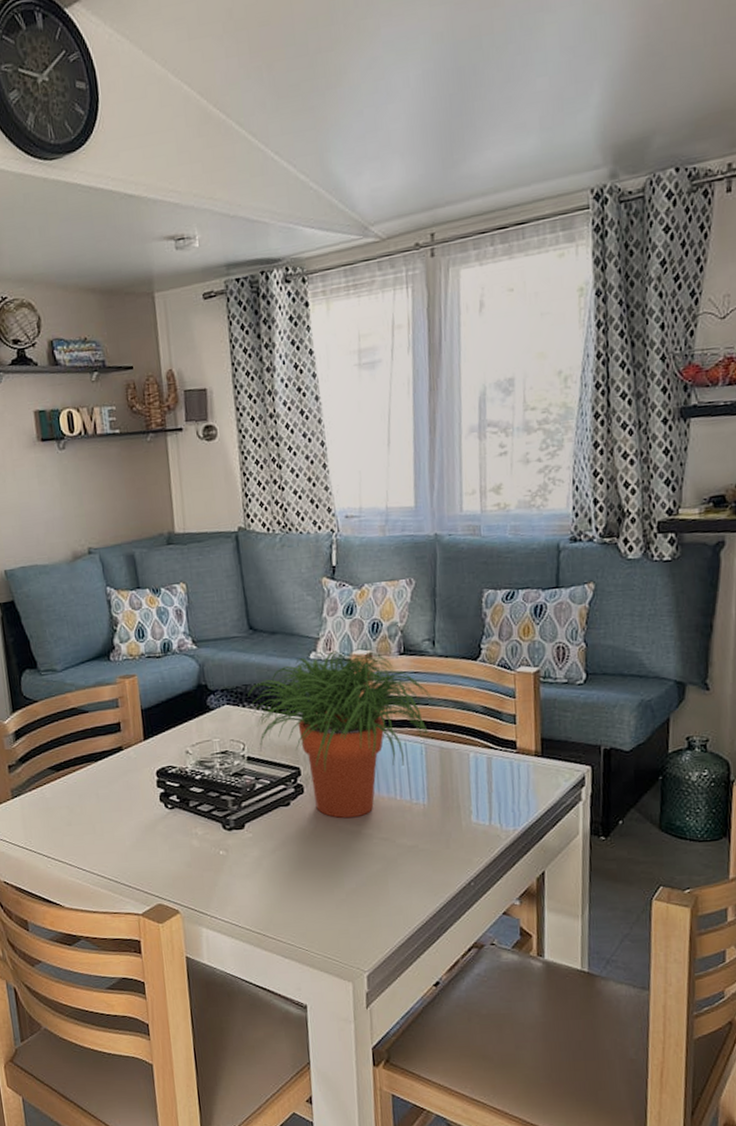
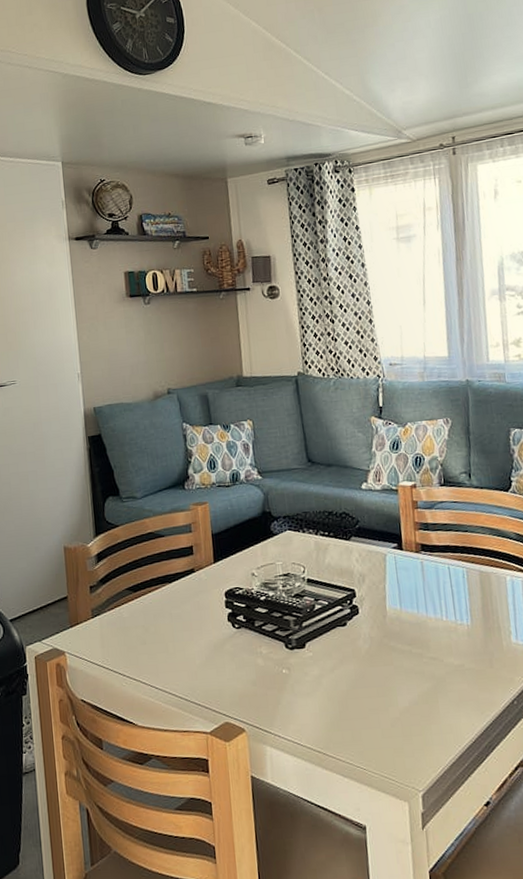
potted plant: present [248,651,434,818] -> none [307,482,473,638]

